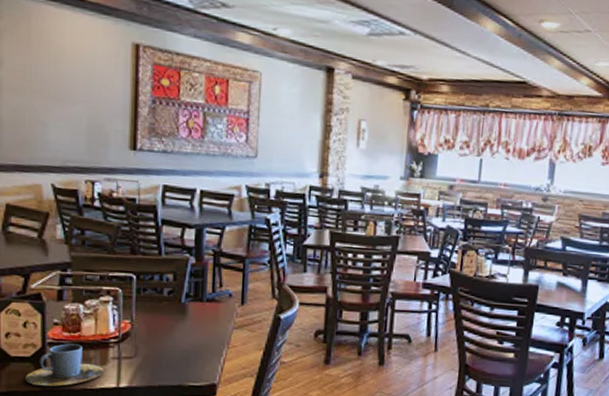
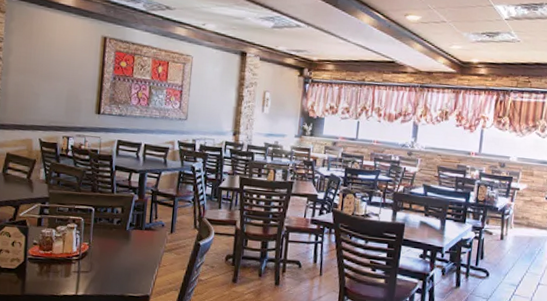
cup: present [24,343,104,387] -> none [10,259,67,292]

